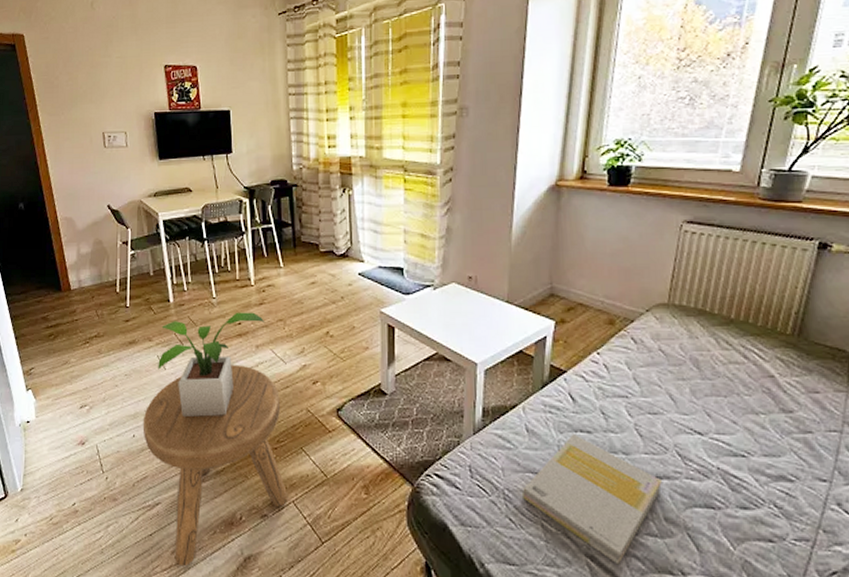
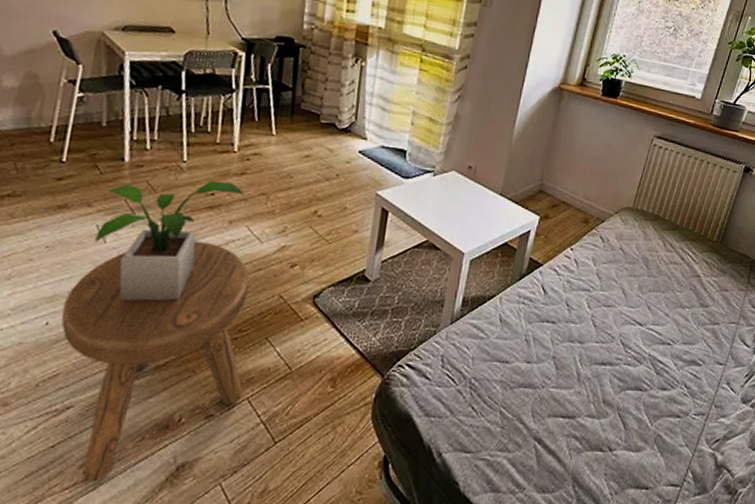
book: present [523,434,662,565] -> none [487,324,606,446]

